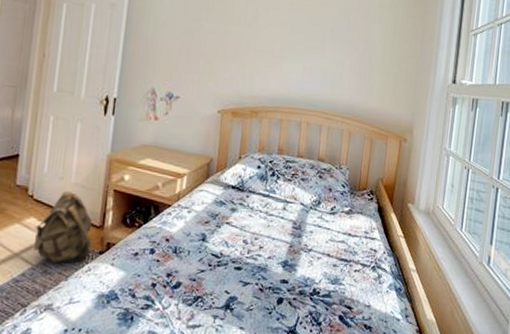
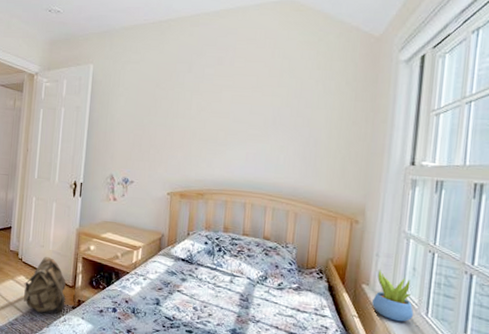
succulent plant: none [416,187,451,239] -> present [372,269,413,322]

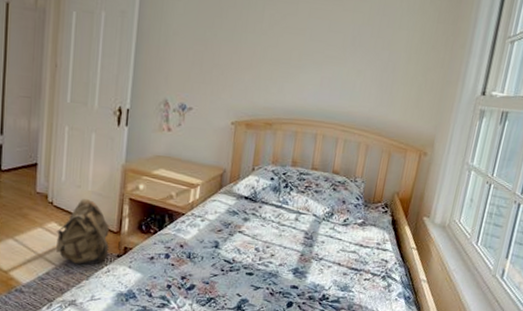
succulent plant: present [372,269,413,322] -> none [430,202,467,252]

